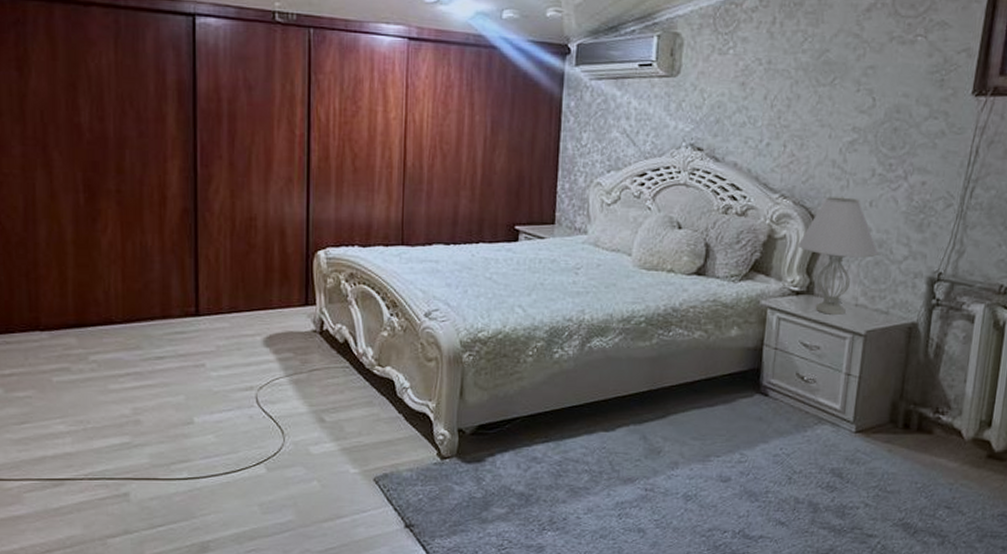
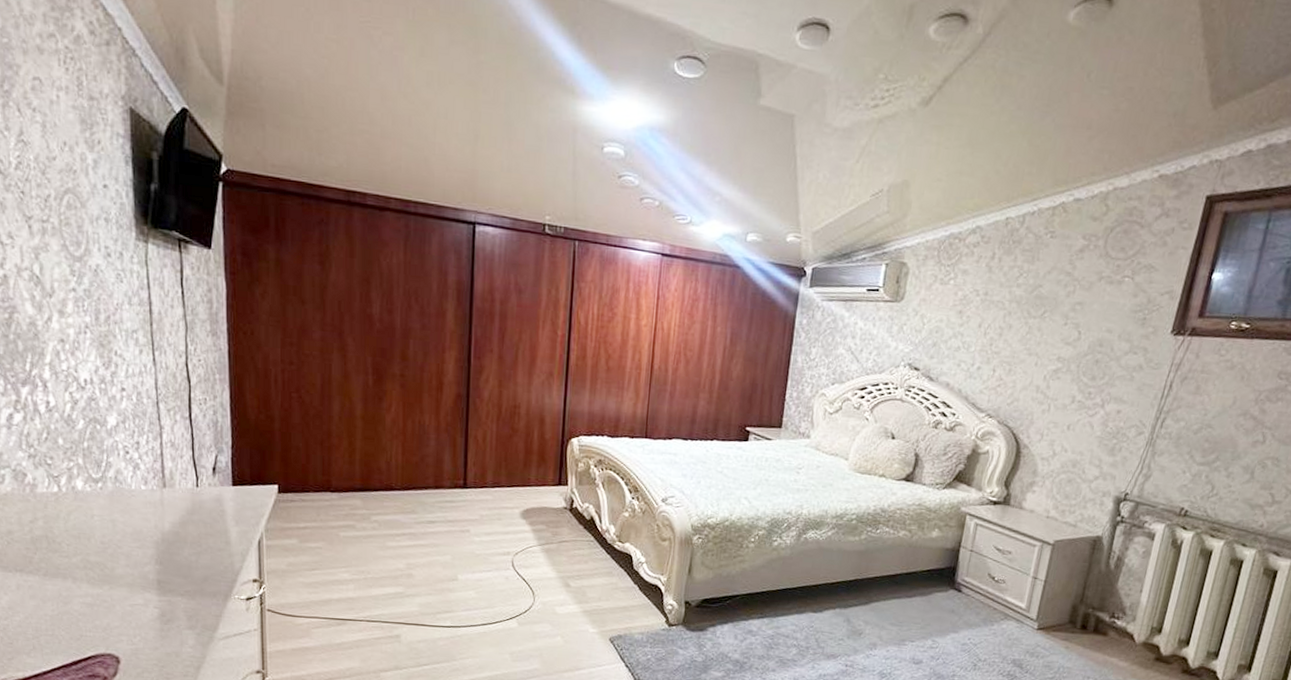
table lamp: present [797,196,878,315] -> none [998,418,1072,525]

